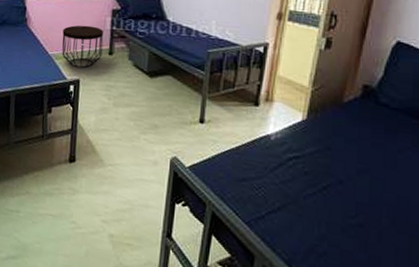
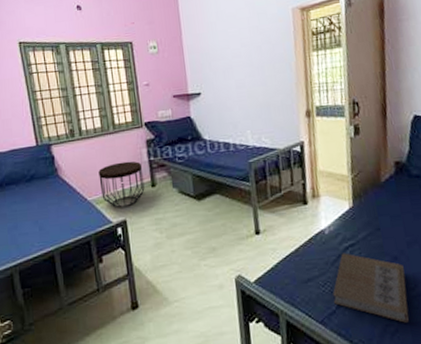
book: none [265,162,347,249] -> present [333,252,409,323]

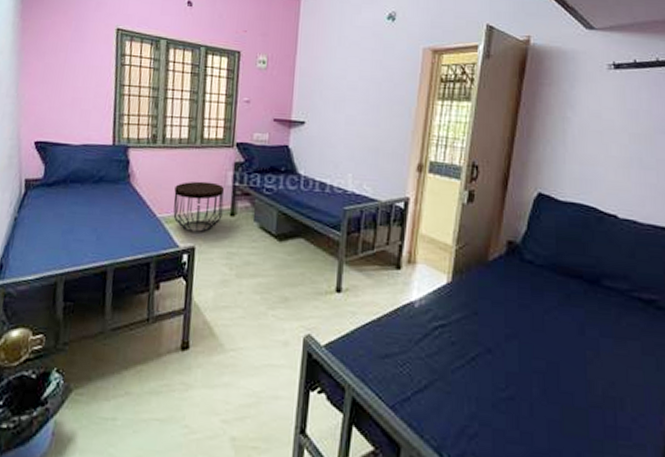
book: present [333,252,409,323] -> none [411,332,497,428]

